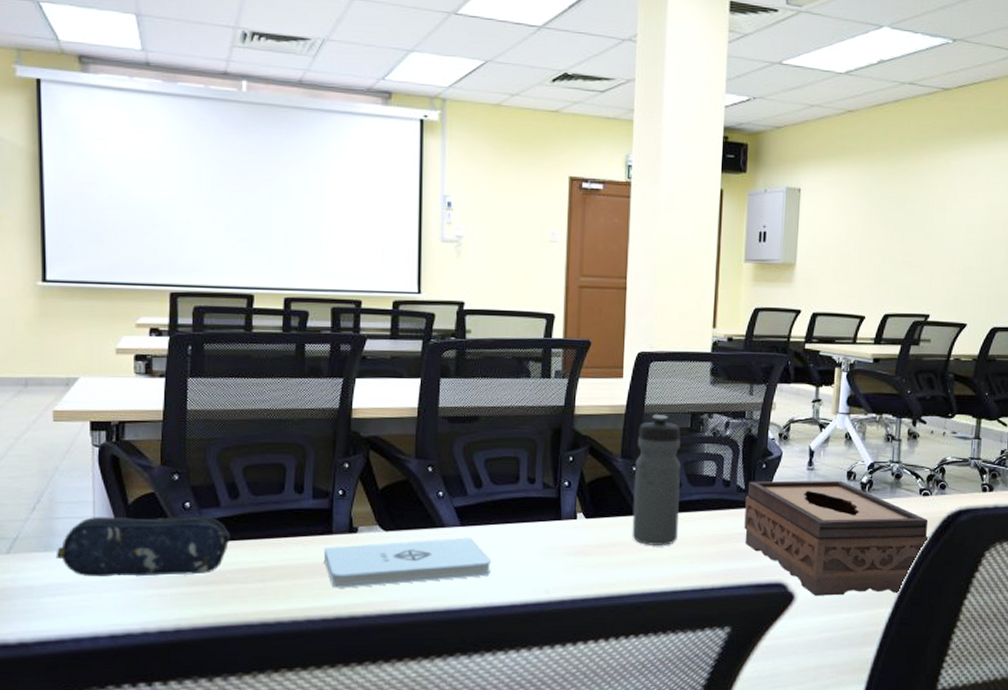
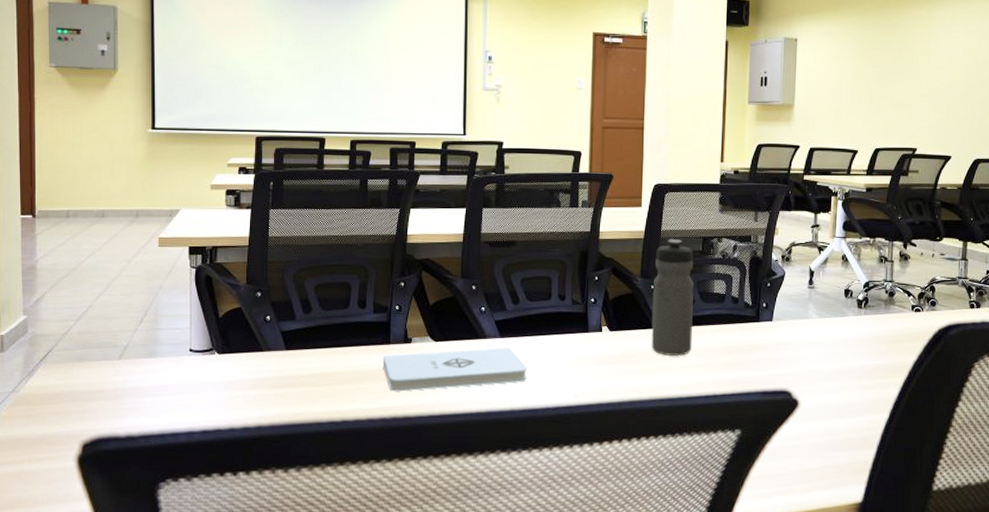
pencil case: present [56,514,230,578] -> none [159,326,304,381]
tissue box: present [744,480,930,596] -> none [752,297,922,403]

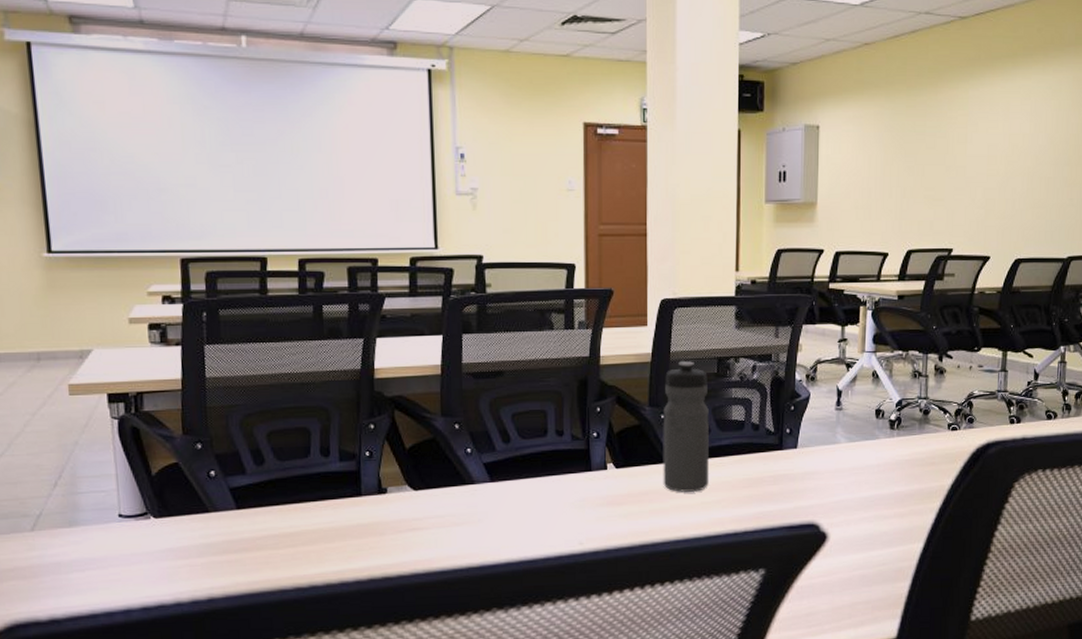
notepad: present [383,347,528,392] -> none [355,493,524,550]

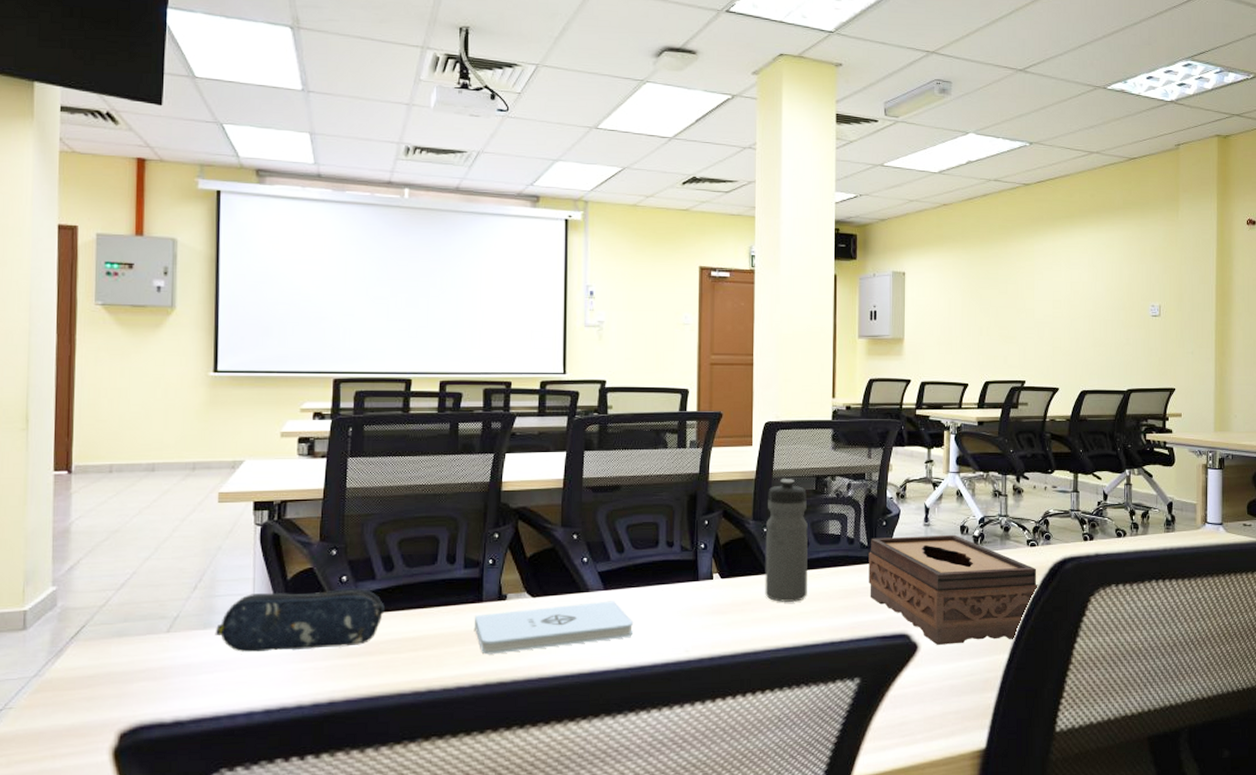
pencil case: none [81,483,258,551] -> present [215,588,385,653]
notepad: none [355,493,524,550] -> present [475,601,634,655]
tissue box: none [775,419,960,534] -> present [868,534,1039,645]

